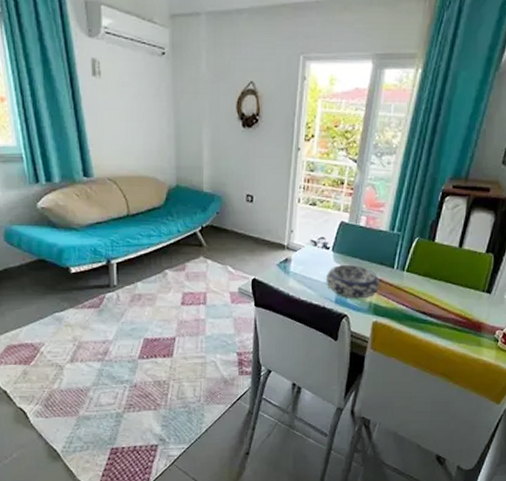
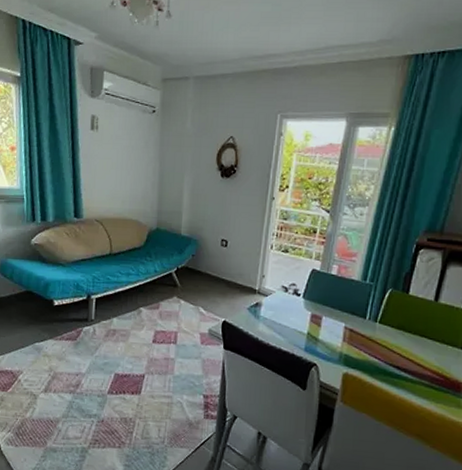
decorative bowl: present [326,264,381,299] -> none [296,312,352,348]

